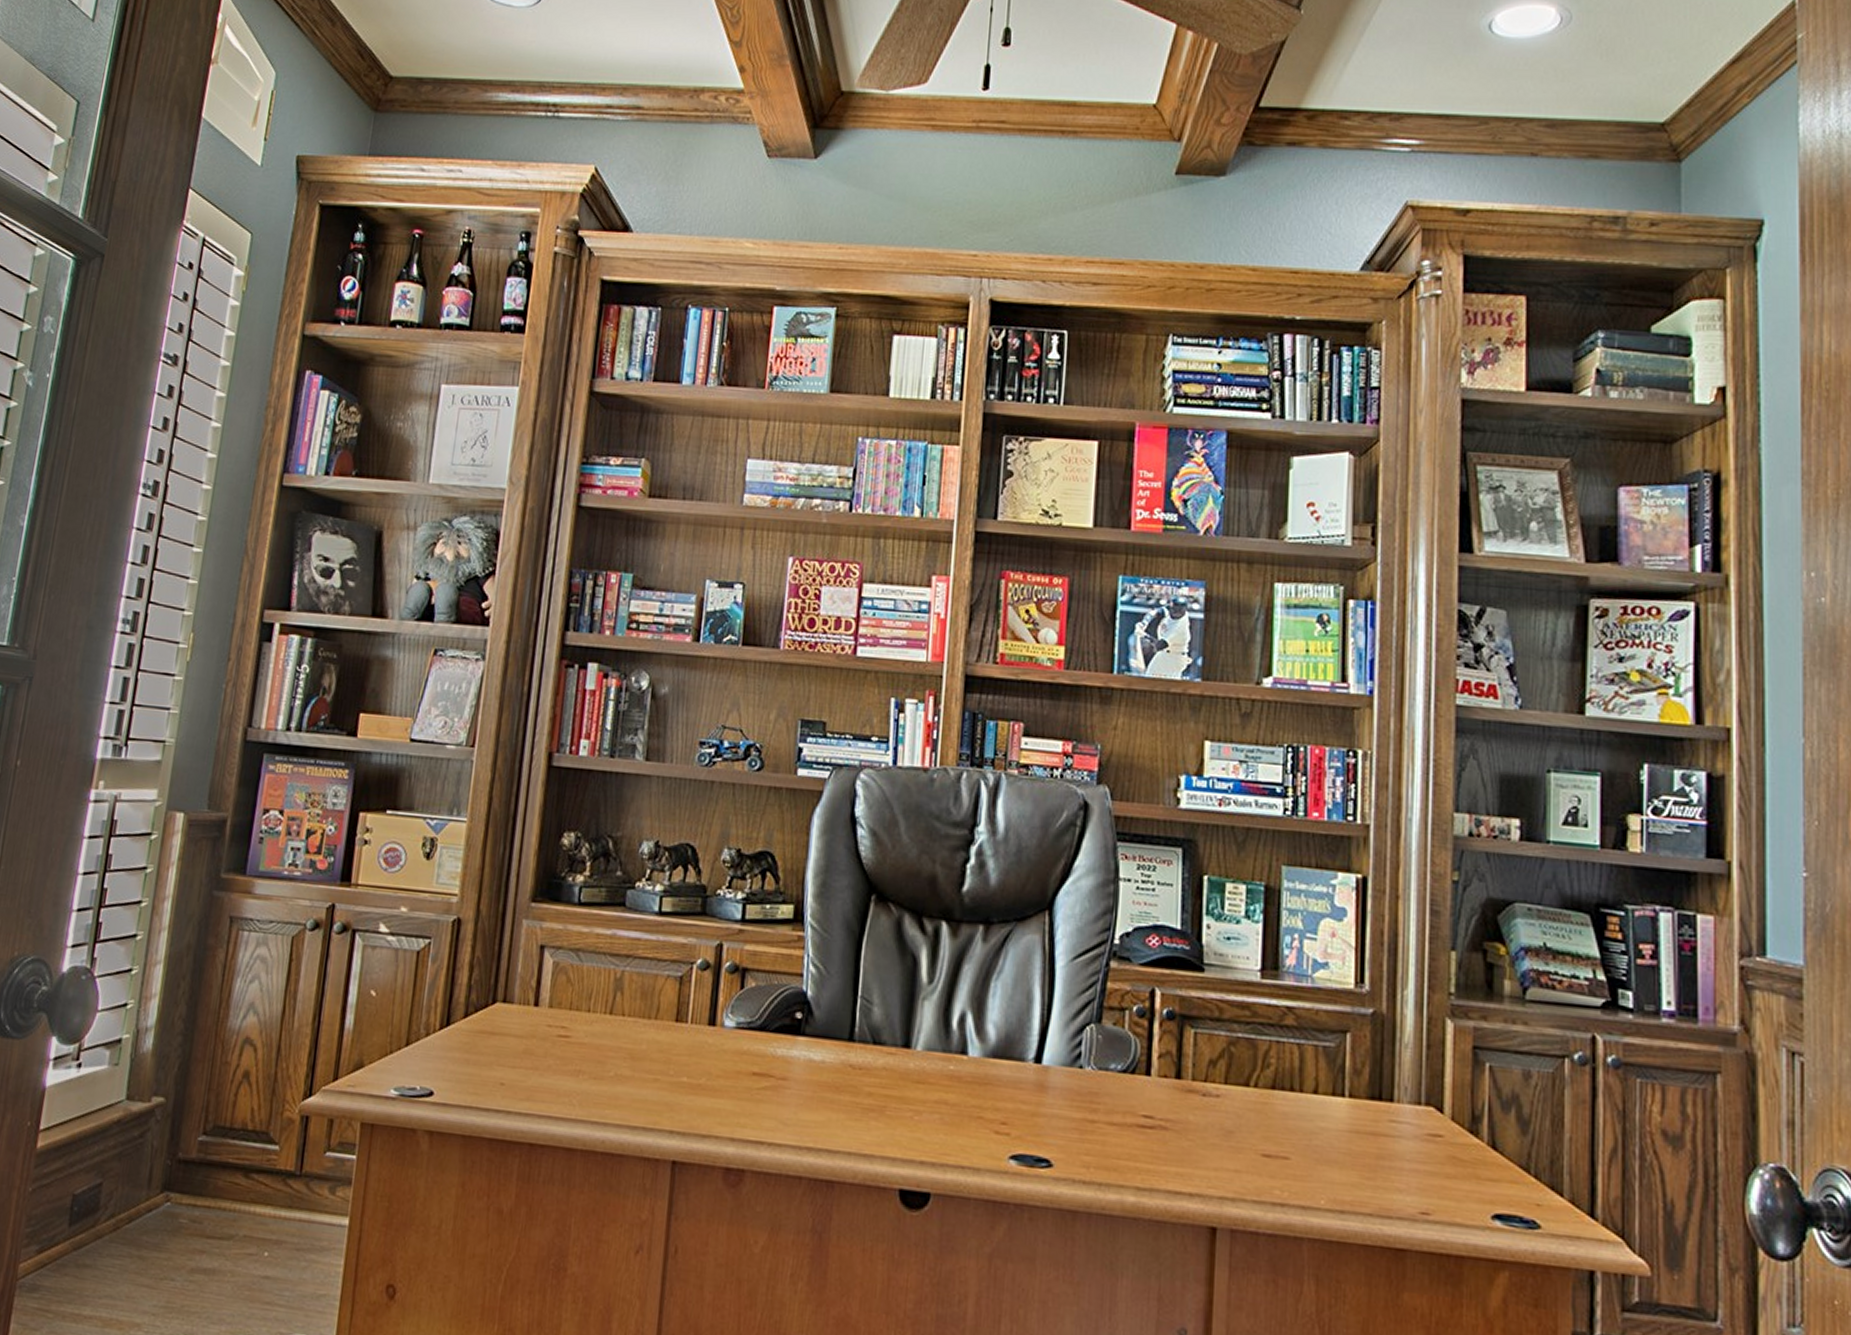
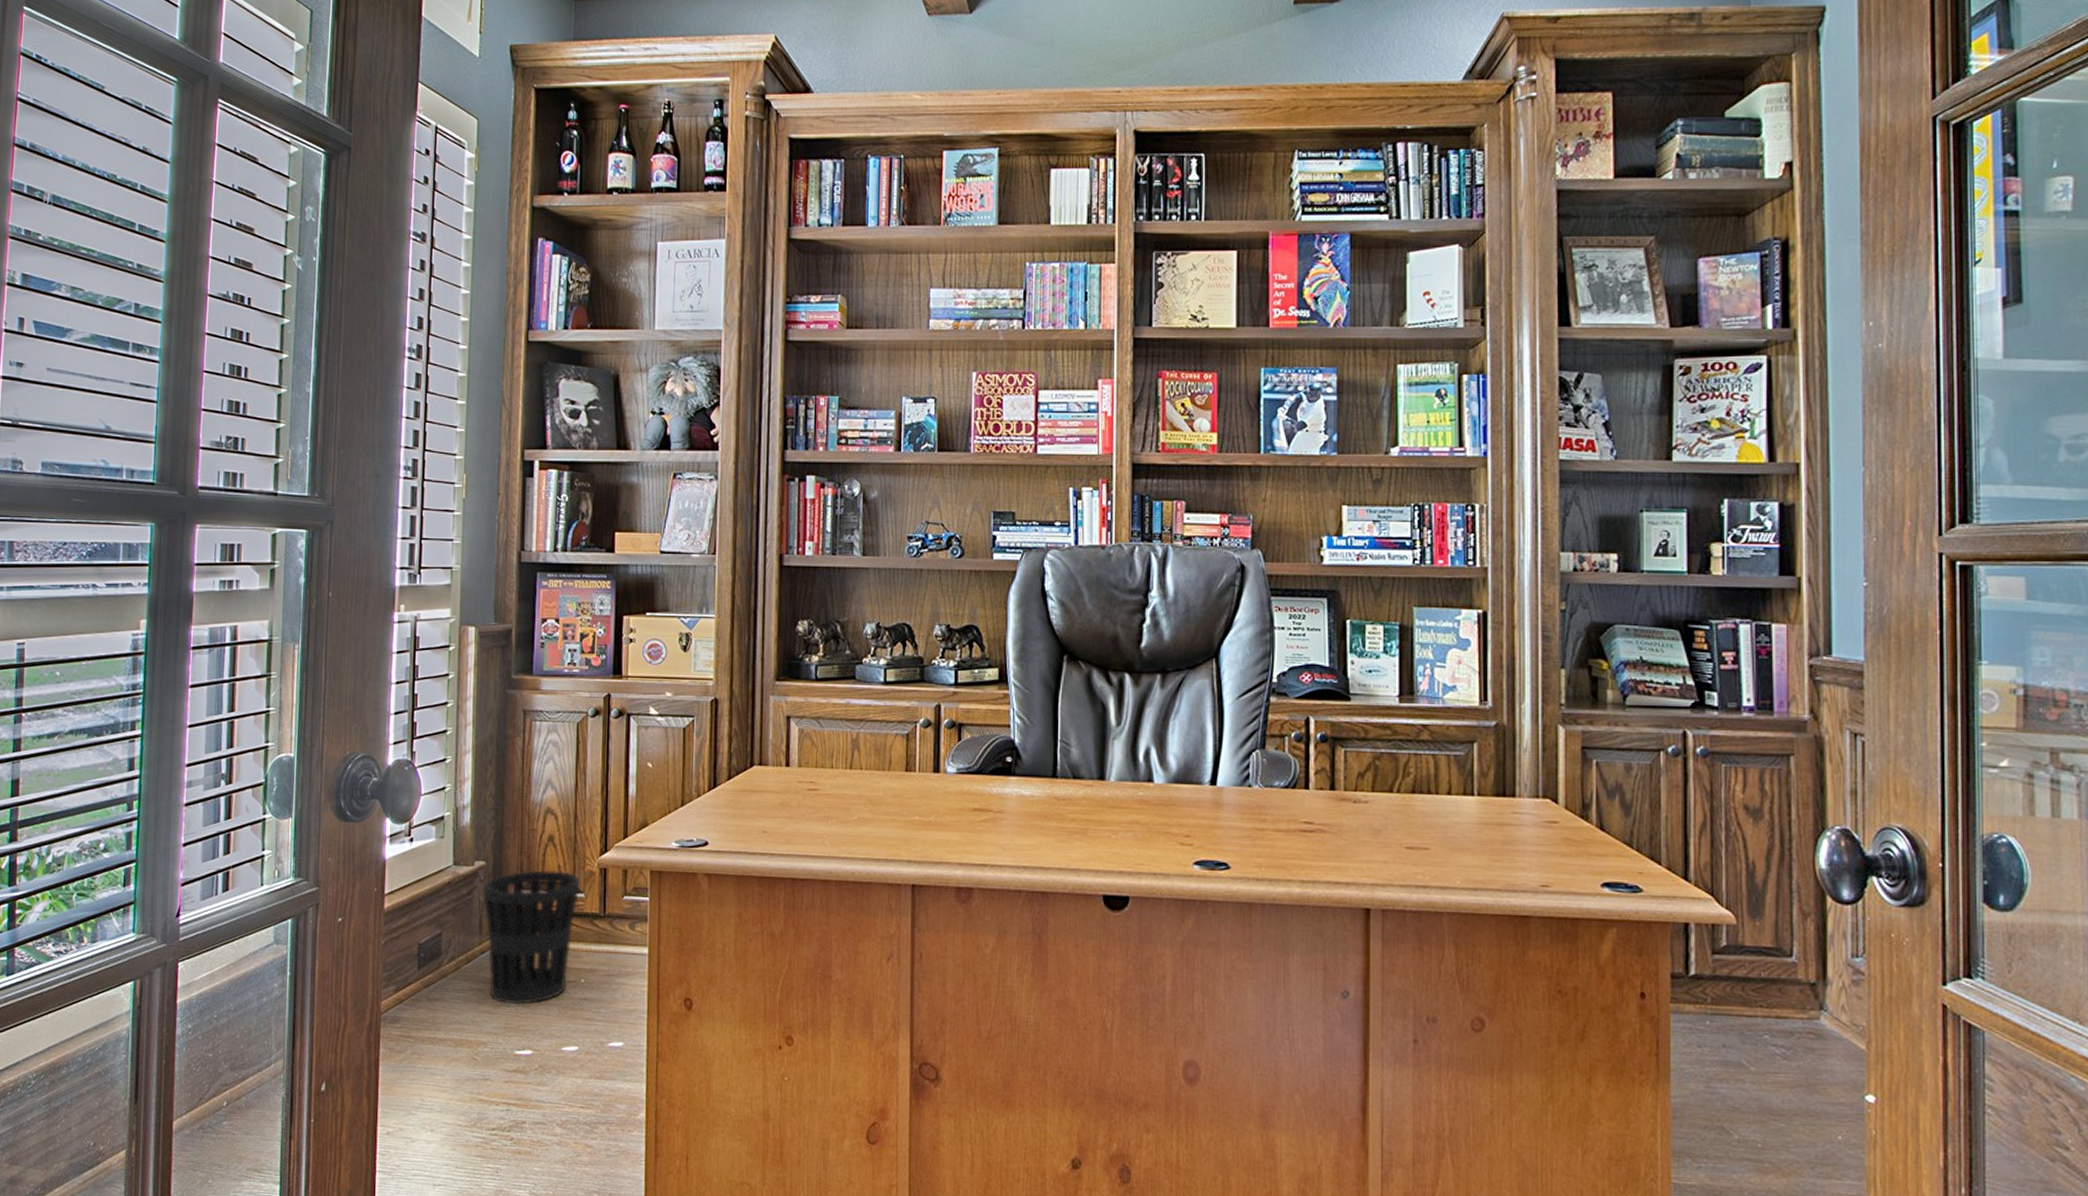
wastebasket: none [153,1113,276,1280] -> present [483,870,580,1005]

